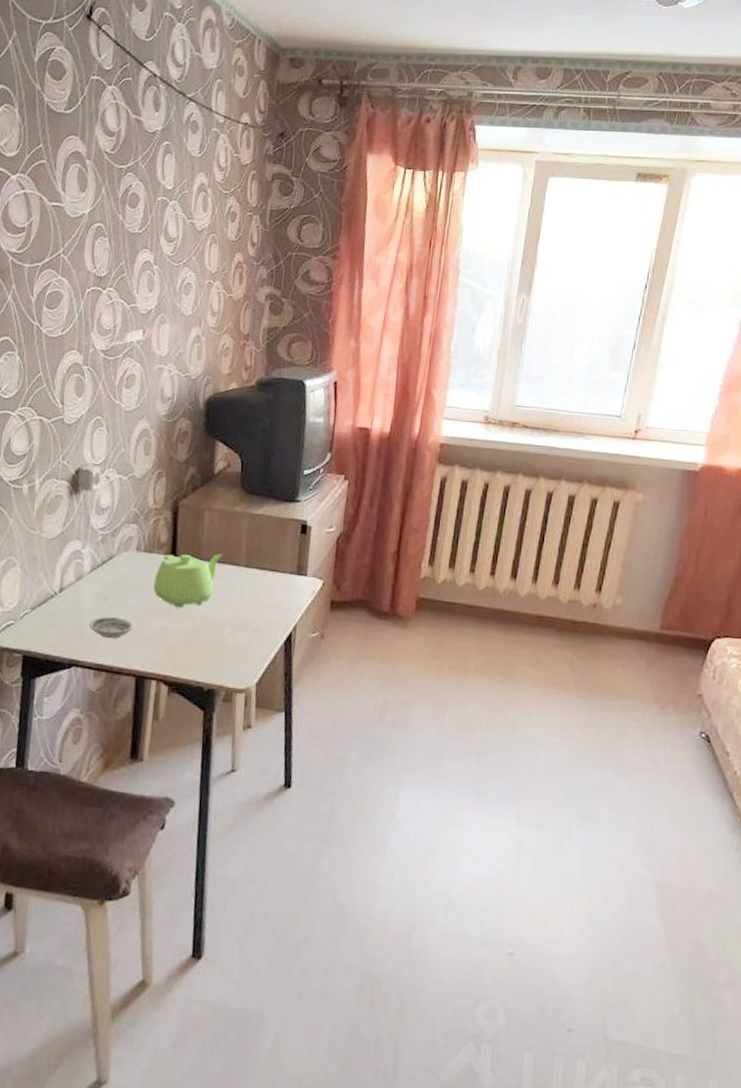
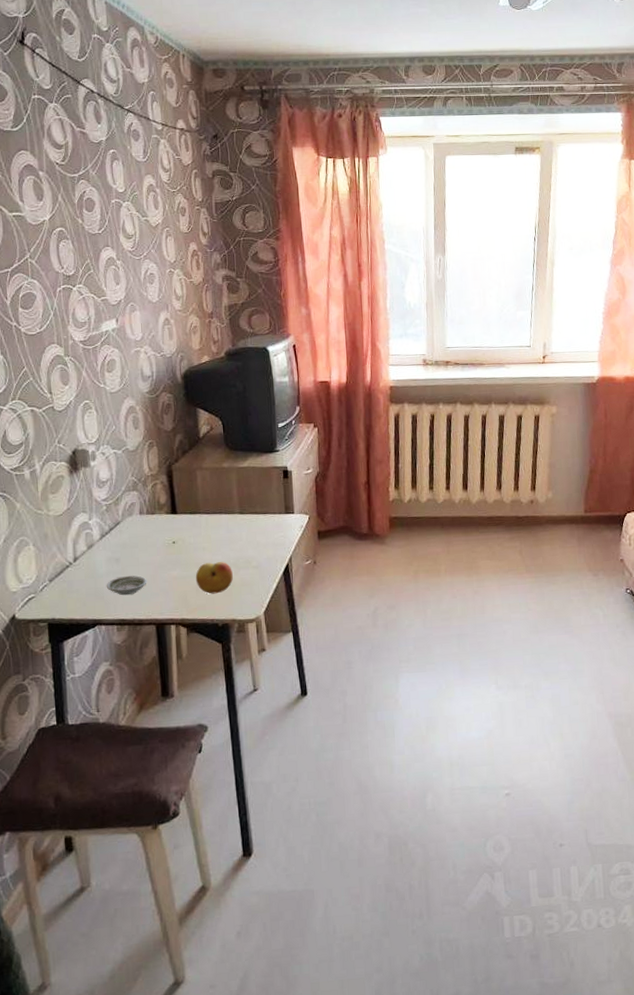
teapot: present [153,554,222,608] -> none [160,506,217,559]
fruit: none [186,616,228,654] -> present [195,562,233,594]

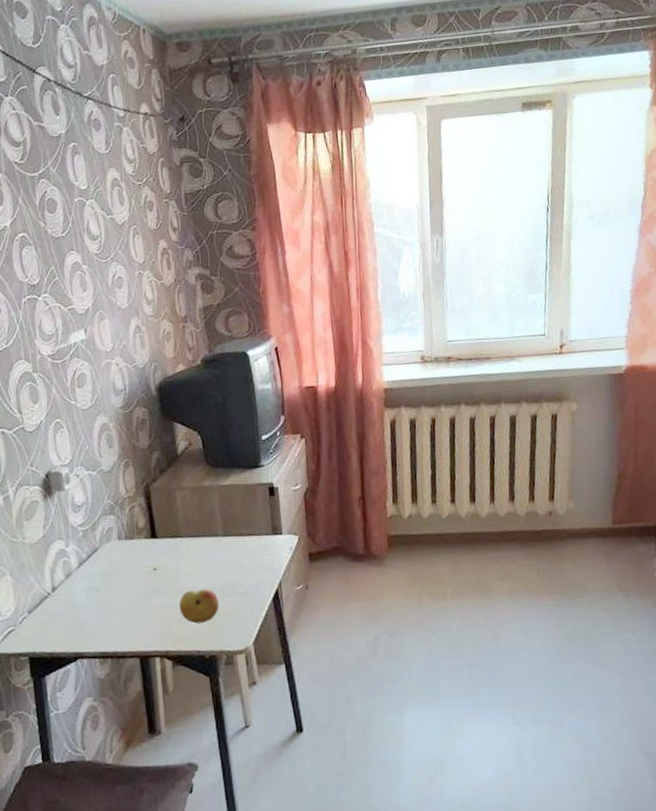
saucer: present [106,575,147,596] -> none [86,605,129,627]

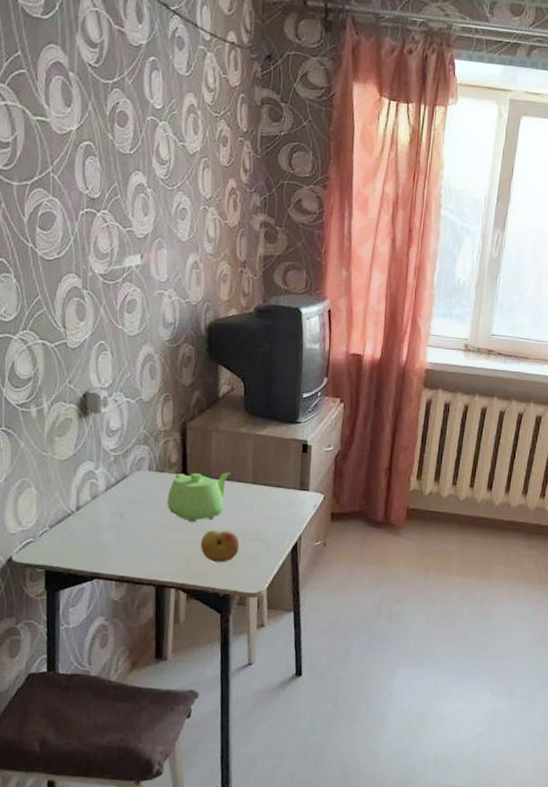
teapot: none [140,528,199,587] -> present [167,472,230,523]

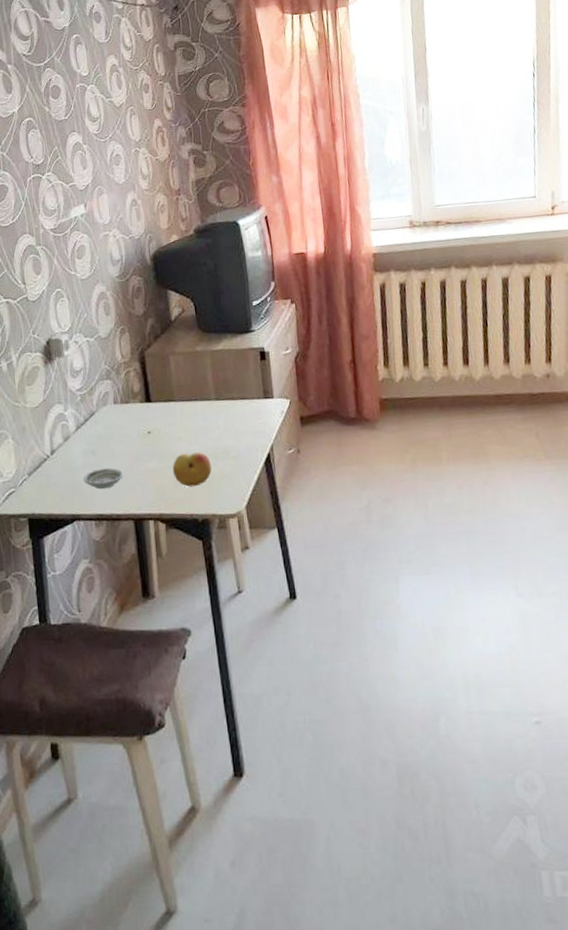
saucer: none [107,532,150,553] -> present [83,468,124,490]
teapot: present [167,472,230,523] -> none [134,392,192,450]

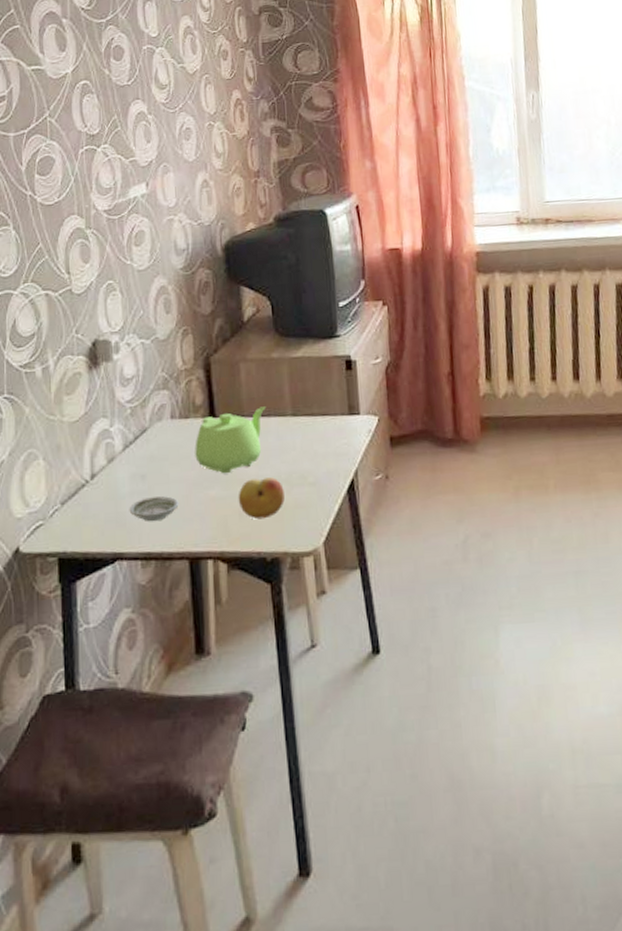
teapot: none [134,392,192,450] -> present [195,406,265,474]

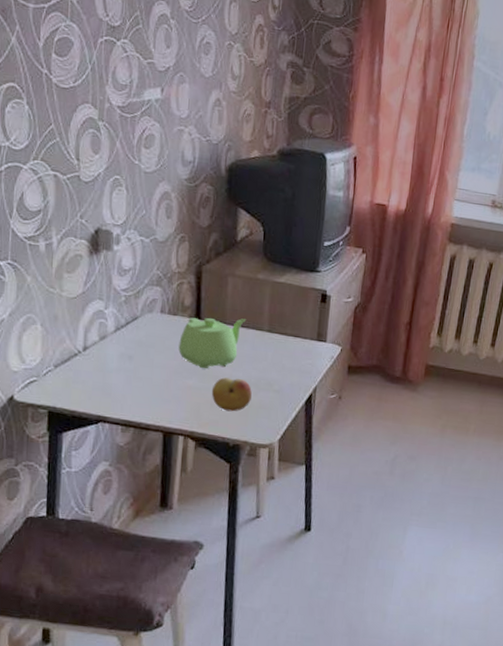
saucer: present [129,496,179,522] -> none [115,376,160,397]

